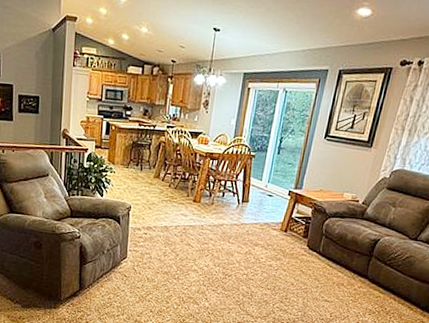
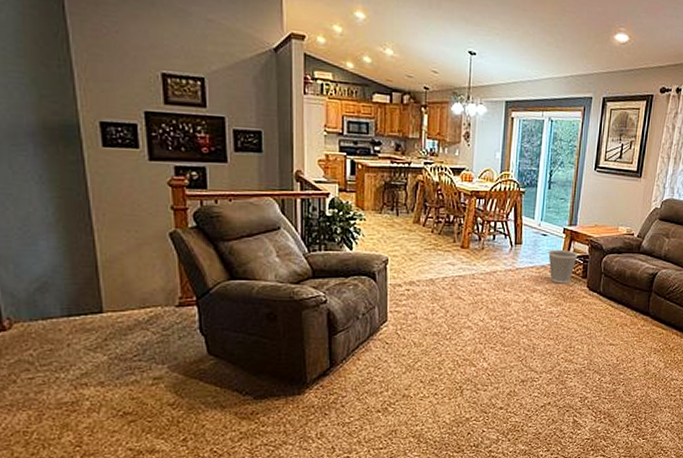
wastebasket: none [272,209,301,241] -> present [548,249,578,284]

